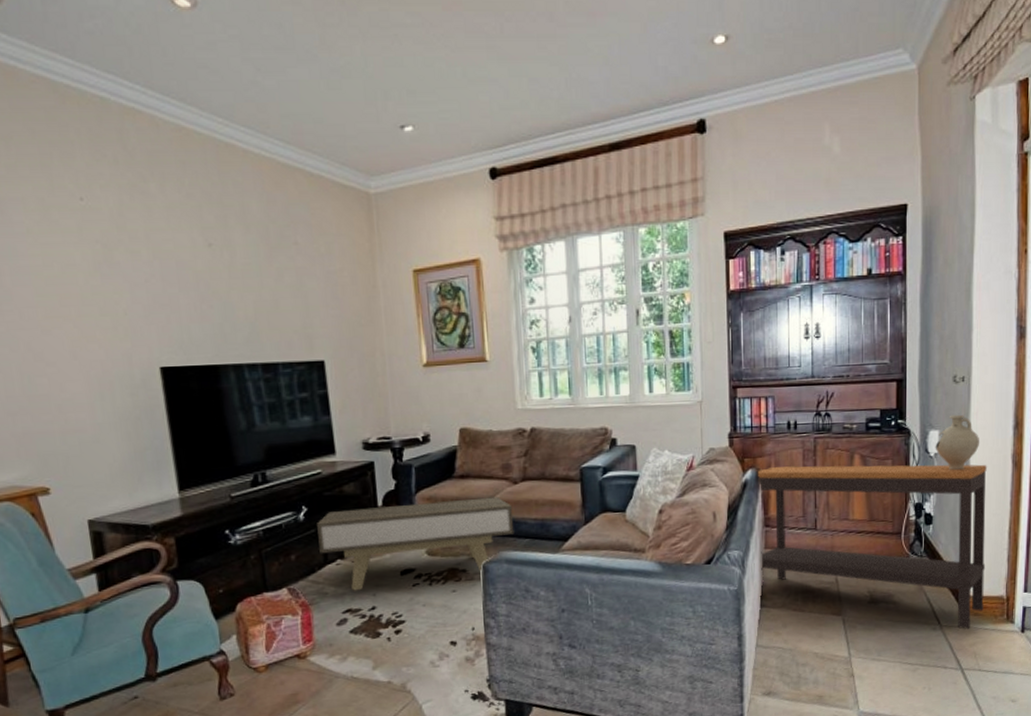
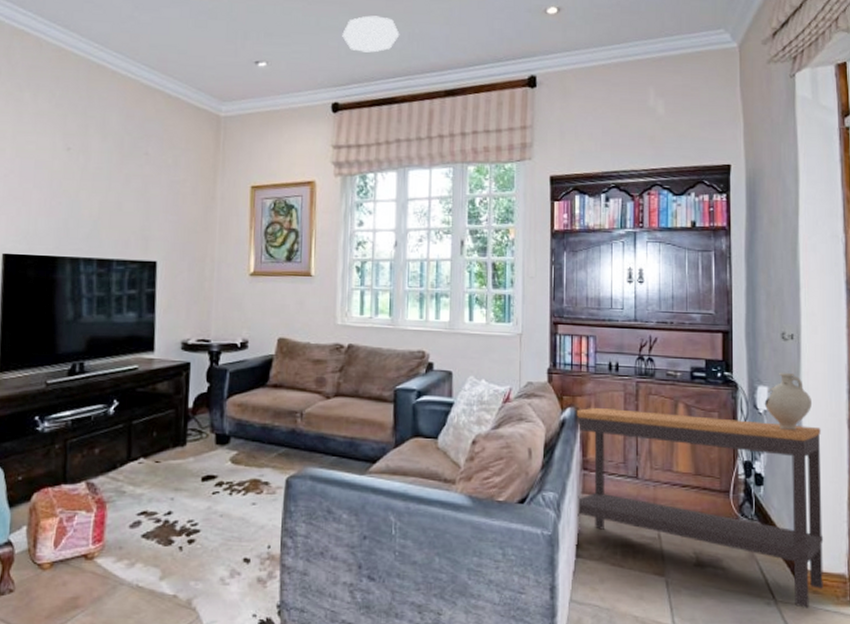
coffee table: present [317,496,514,591] -> none [124,408,323,493]
ceiling light: none [493,60,556,106] -> present [342,15,400,53]

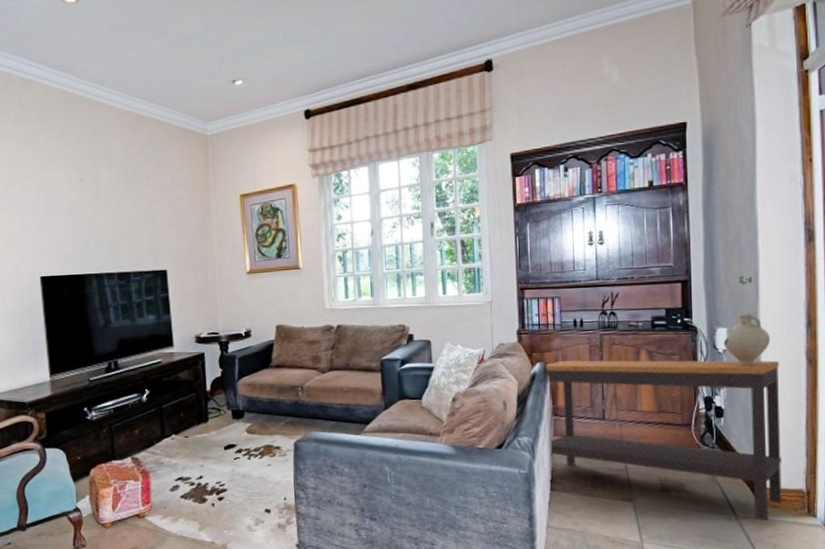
ceiling light: present [342,15,400,53] -> none [308,22,361,59]

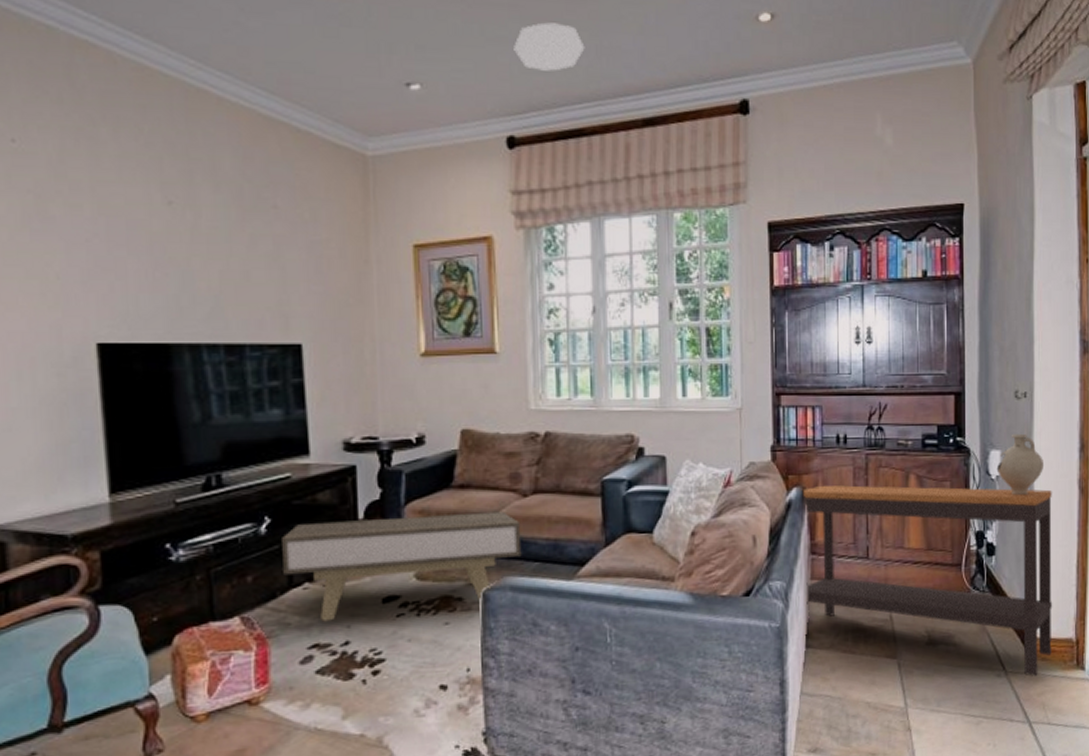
coffee table: none [157,384,322,462] -> present [282,511,522,622]
ceiling light: none [308,22,361,59] -> present [514,22,585,71]

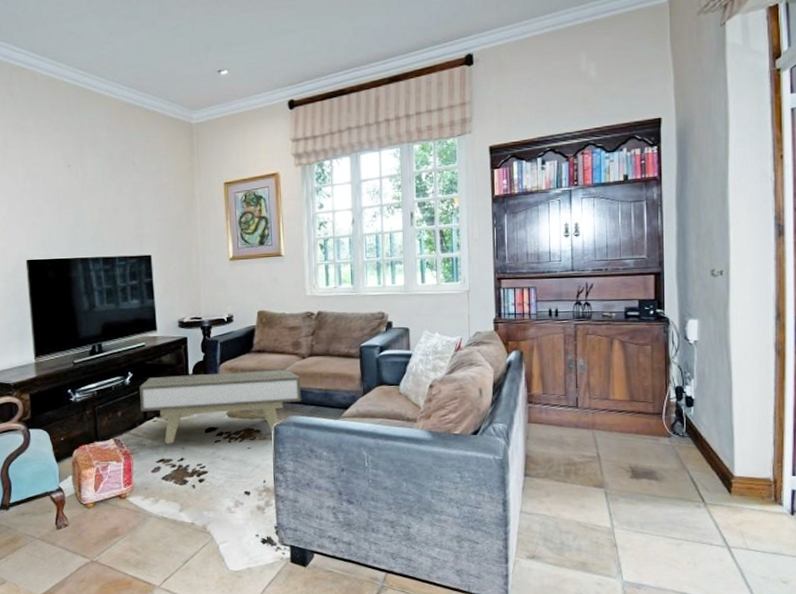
ceiling light: present [514,22,585,71] -> none [293,14,345,51]
console table: present [802,485,1053,676] -> none [520,349,750,508]
decorative vase: present [996,433,1043,496] -> none [694,305,740,357]

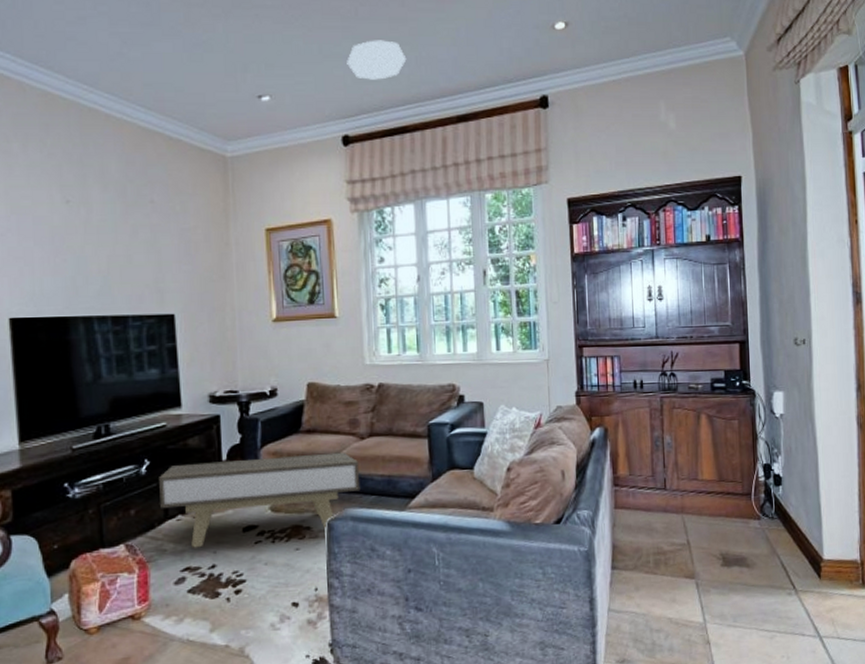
ceiling light: none [293,14,345,51] -> present [347,40,407,80]

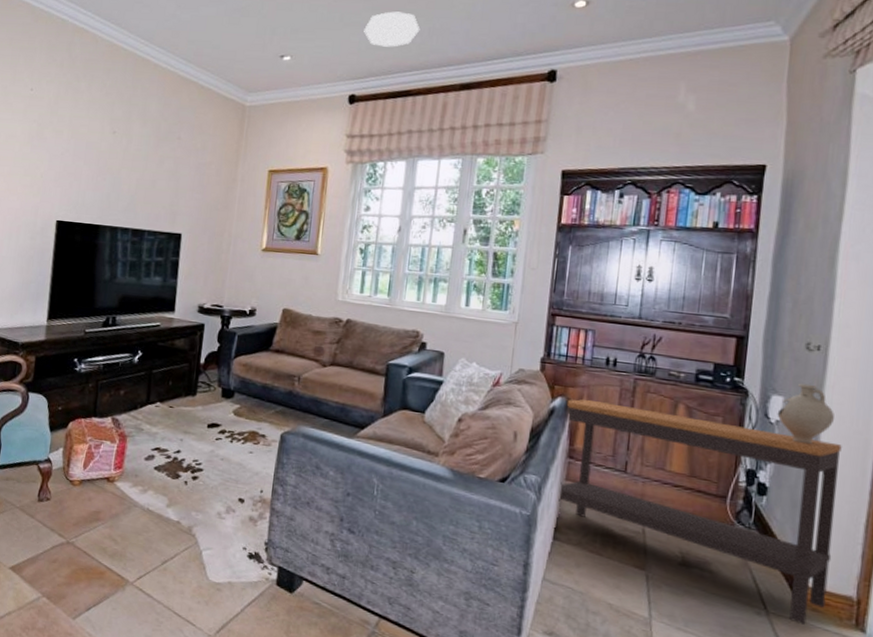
coffee table: present [159,452,360,548] -> none [144,360,318,440]
console table: none [605,425,838,595] -> present [553,399,842,625]
decorative vase: none [780,376,824,432] -> present [777,383,834,445]

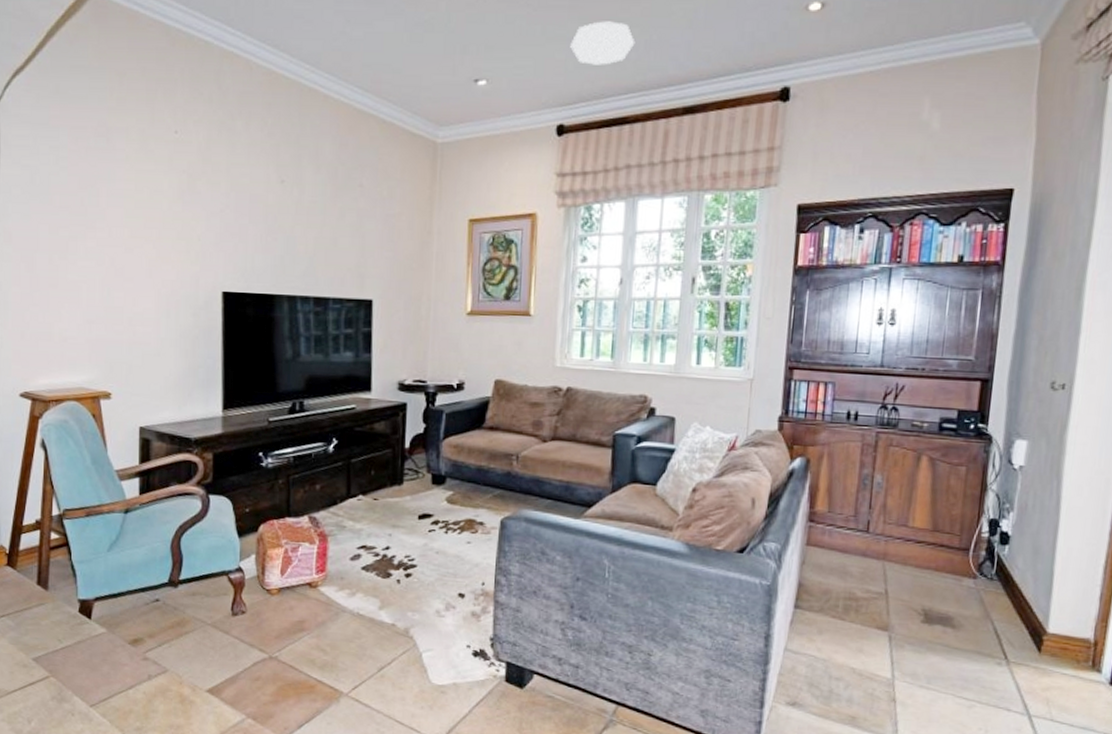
console table: present [553,399,842,625] -> none [794,457,1084,670]
decorative vase: present [777,383,834,445] -> none [1020,425,1077,489]

